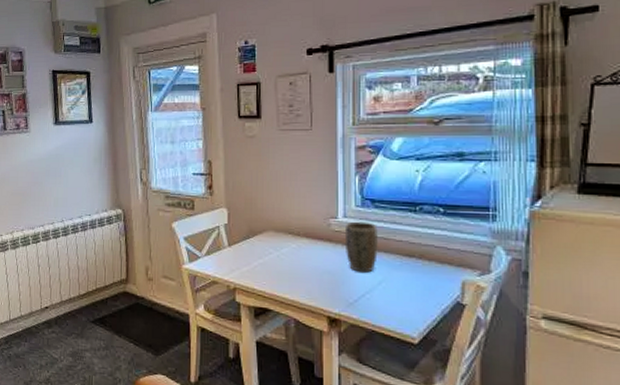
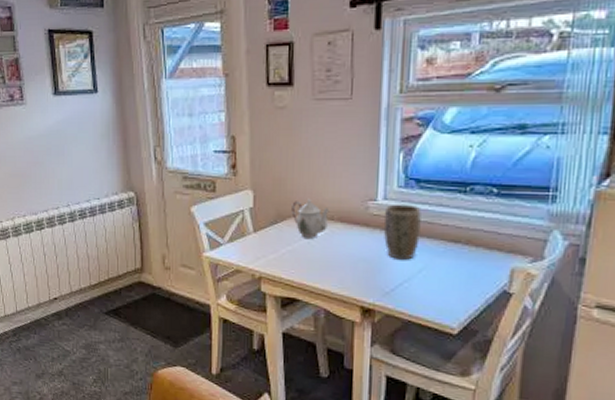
teapot: none [262,216,296,252] -> present [291,198,330,238]

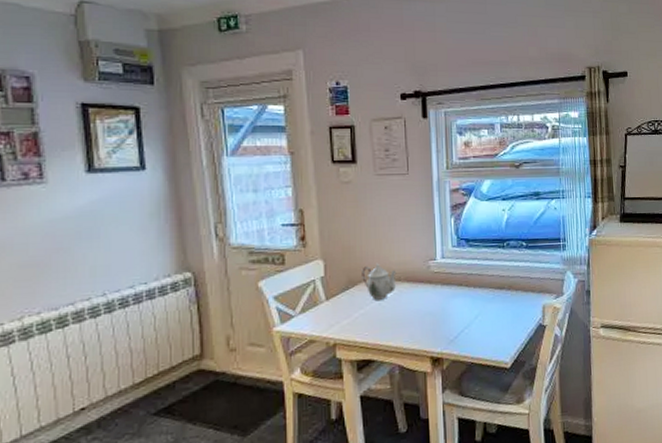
plant pot: present [383,204,422,260] -> none [443,260,475,309]

